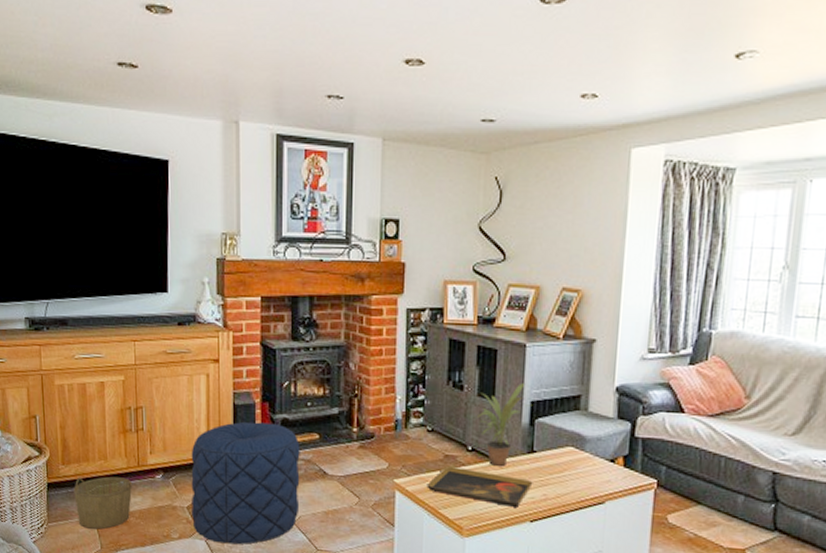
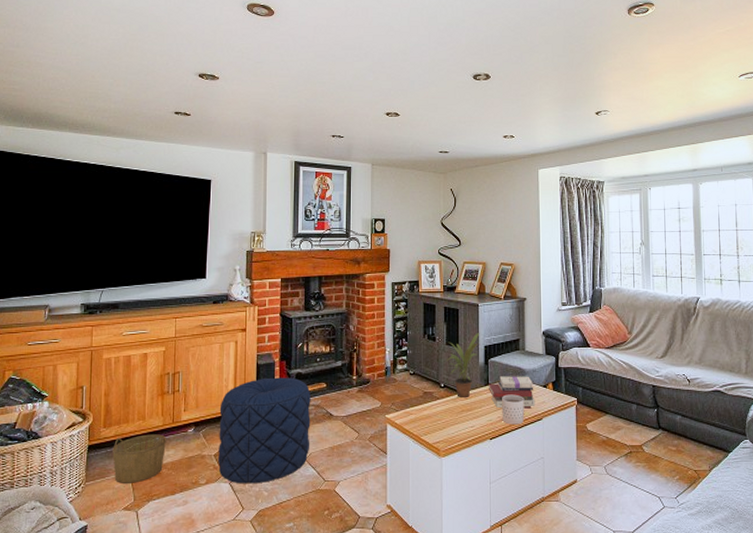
decorative tray: present [427,467,533,507] -> none [411,401,490,429]
books: none [533,442,597,488] -> present [489,376,535,409]
mug: none [548,467,582,507] -> present [502,394,525,425]

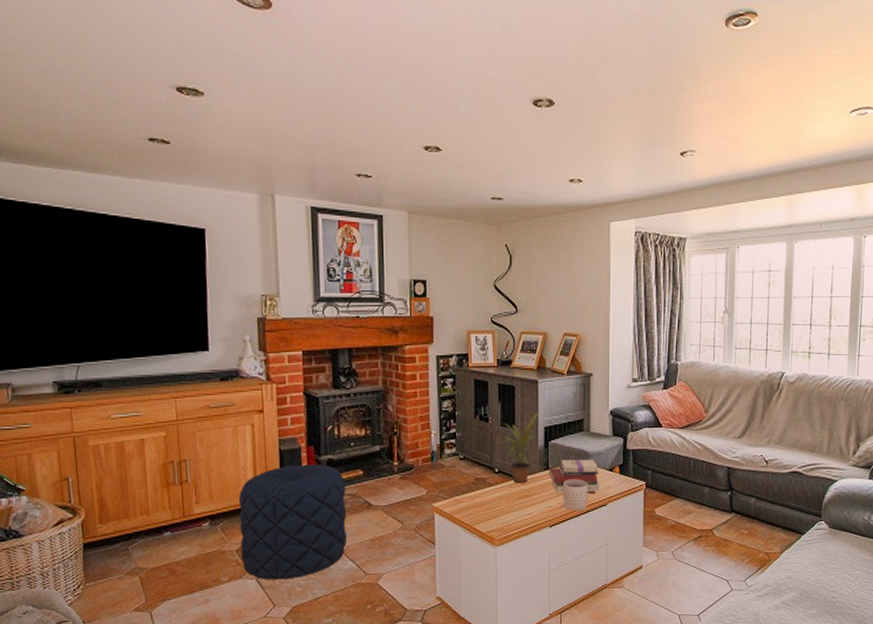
basket: present [112,434,167,483] -> none [113,529,179,583]

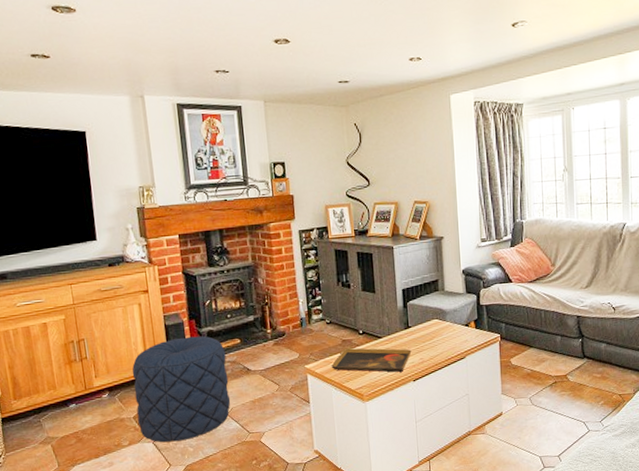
decorative tray: none [461,488,550,516] -> present [331,348,412,373]
potted plant: present [502,413,546,483] -> none [363,276,404,343]
books: present [549,459,600,494] -> none [409,316,458,350]
mug: present [563,479,588,511] -> none [423,335,448,366]

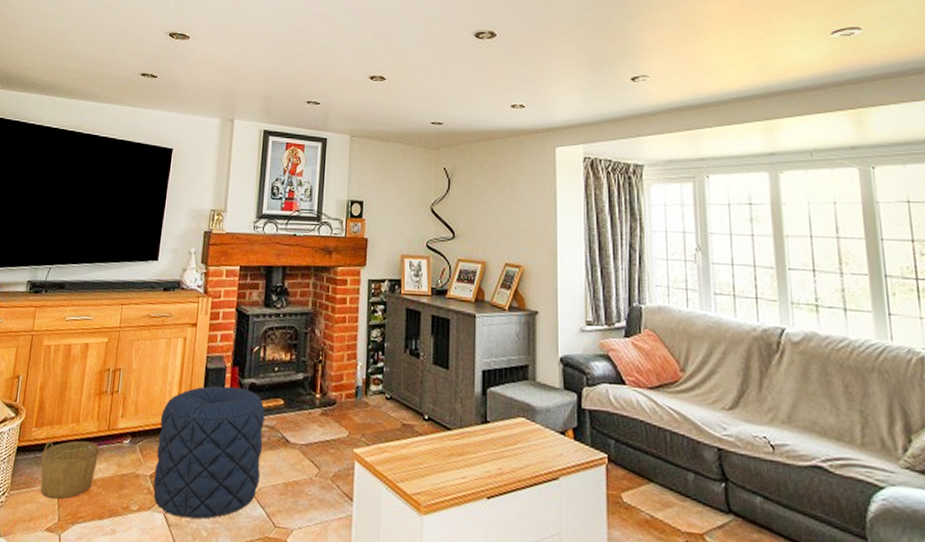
basket: none [27,402,83,452] -> present [40,440,101,499]
decorative tray: present [331,348,412,373] -> none [385,436,488,482]

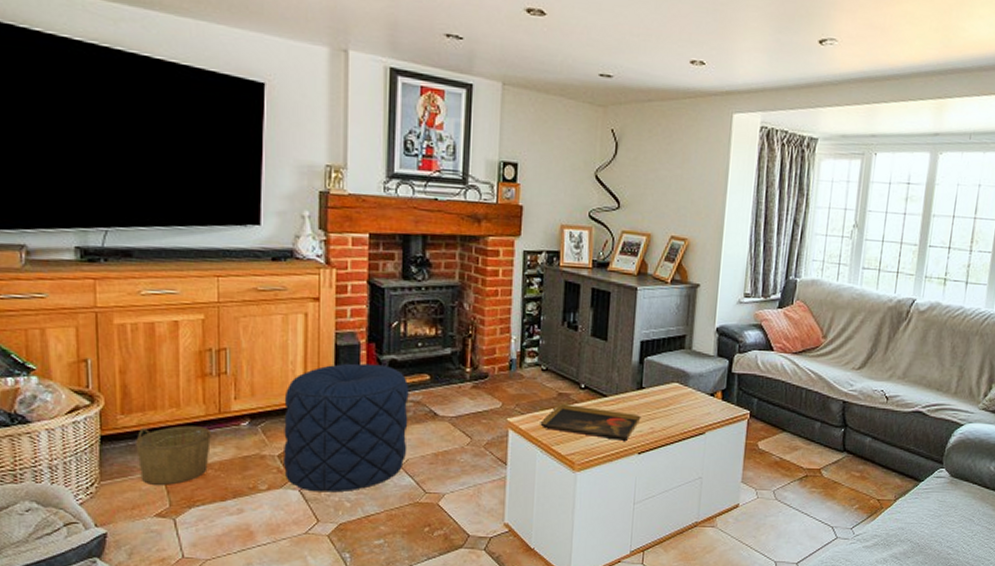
decorative tray: none [385,436,488,482] -> present [540,404,641,441]

